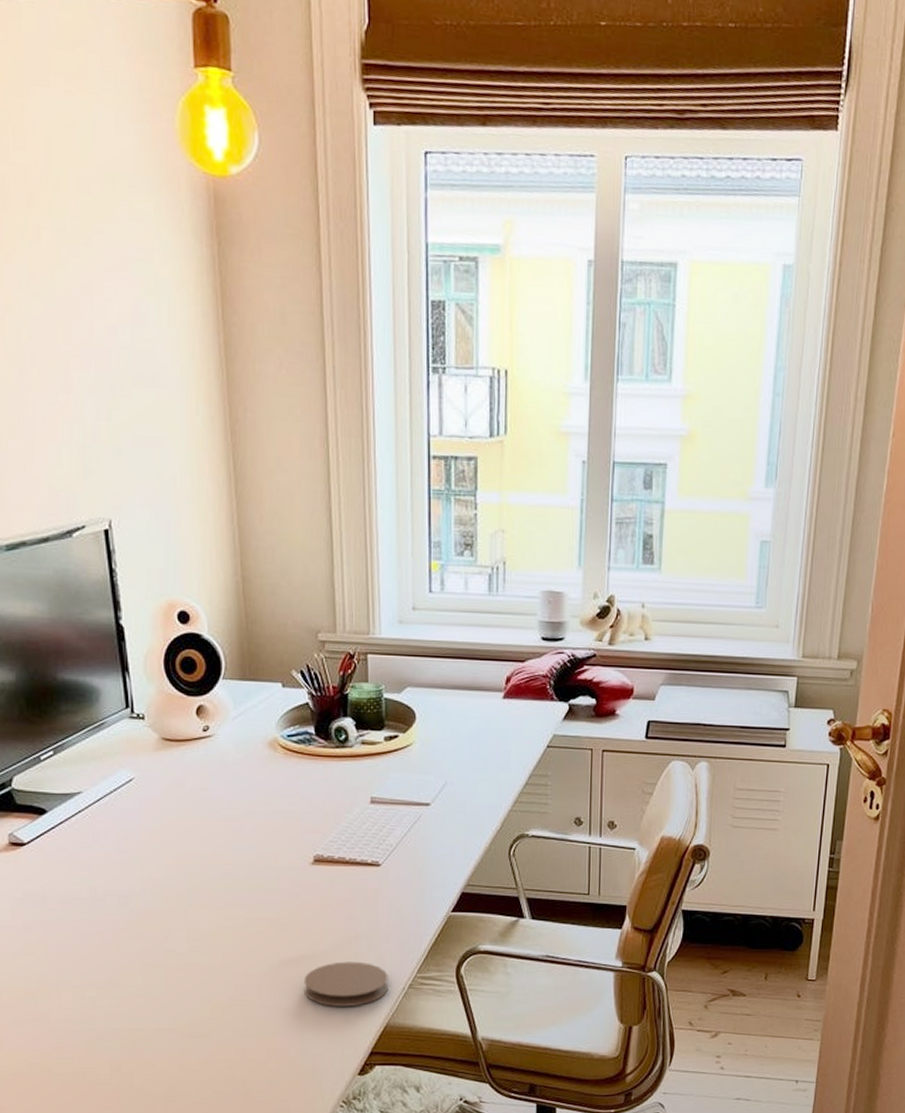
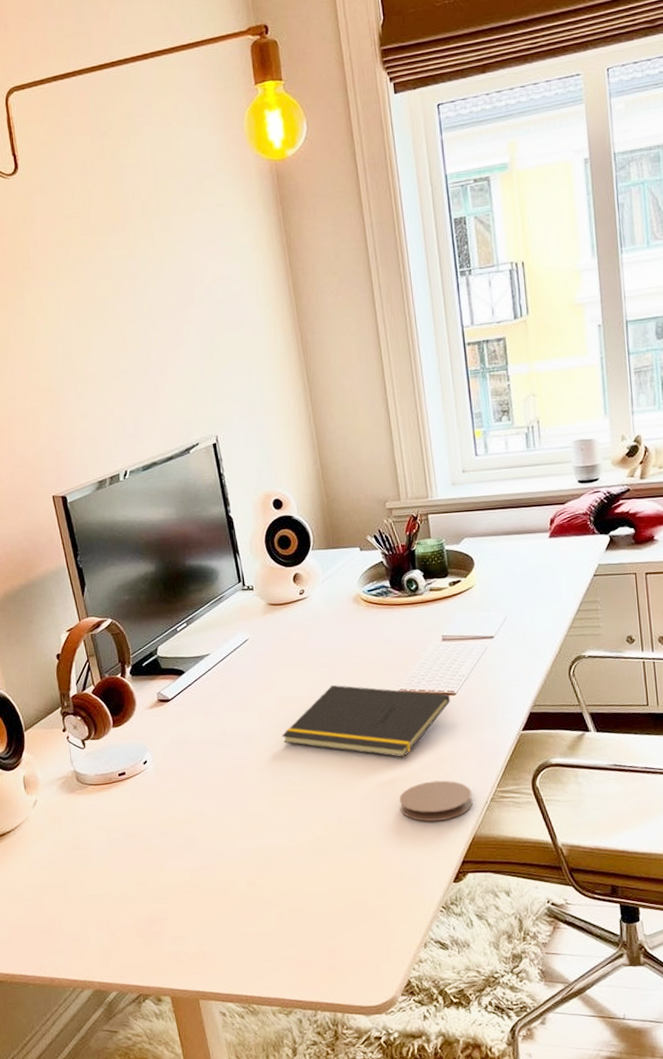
notepad: none [167,842,374,934] -> present [281,684,451,758]

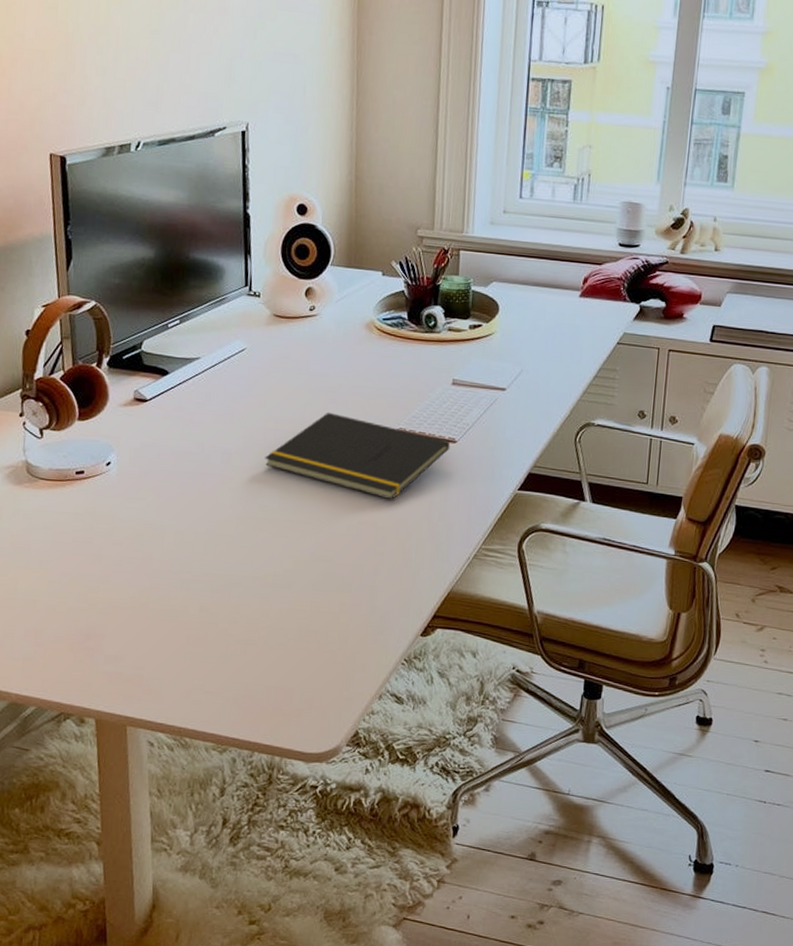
coaster: present [399,780,473,821] -> none [378,528,456,571]

